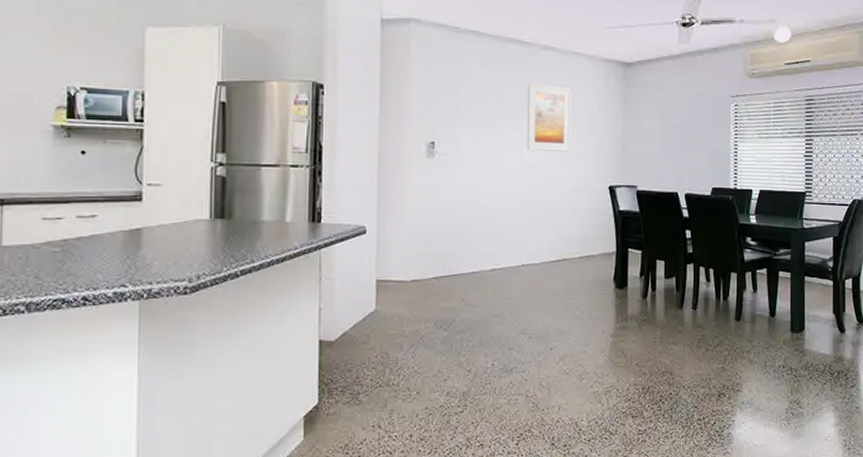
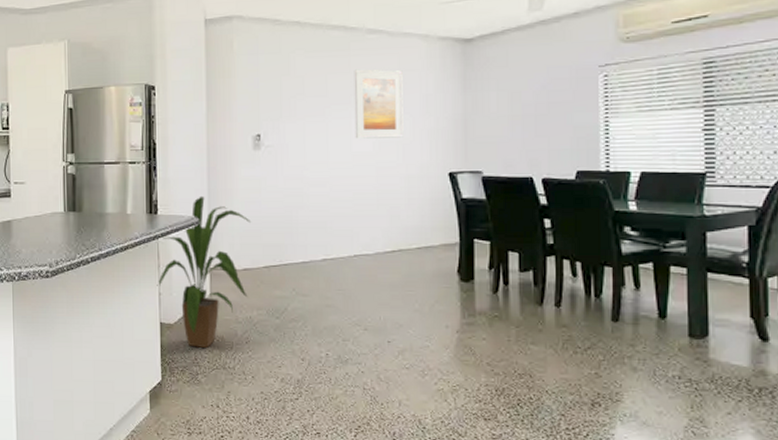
house plant: none [317,203,421,365] -> present [157,195,251,348]

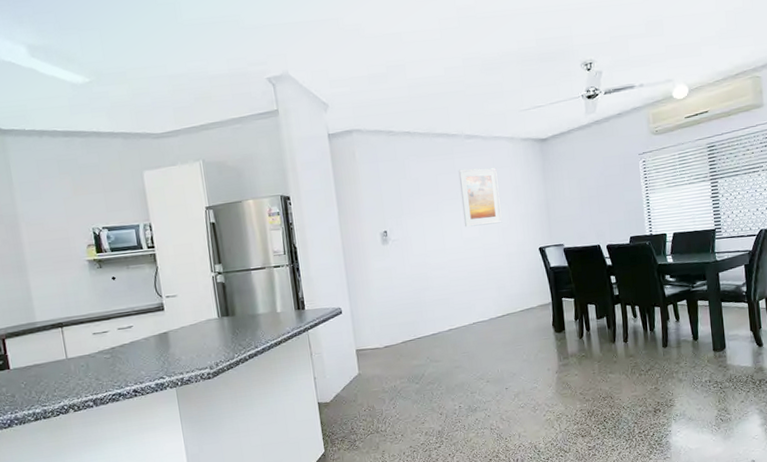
house plant: present [157,195,251,348] -> none [311,288,391,419]

